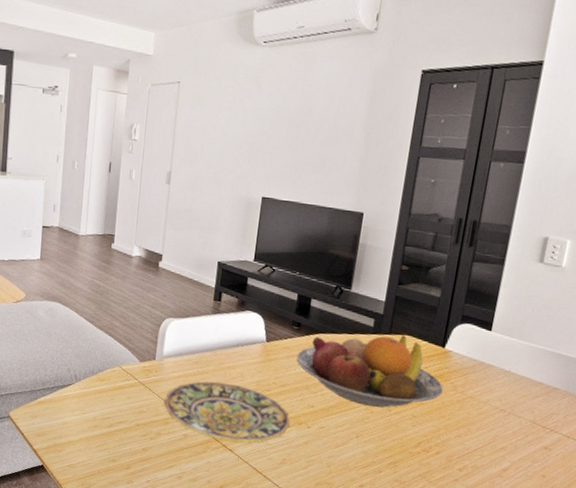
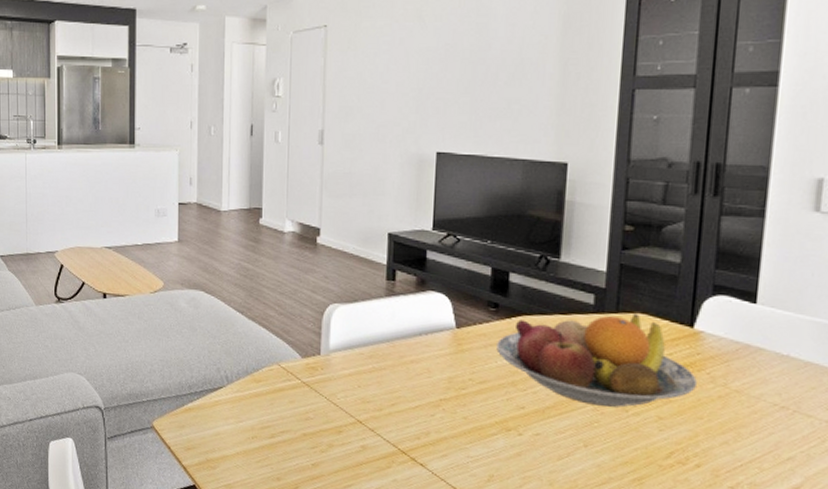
plate: present [163,381,290,443] -> none [334,379,495,455]

